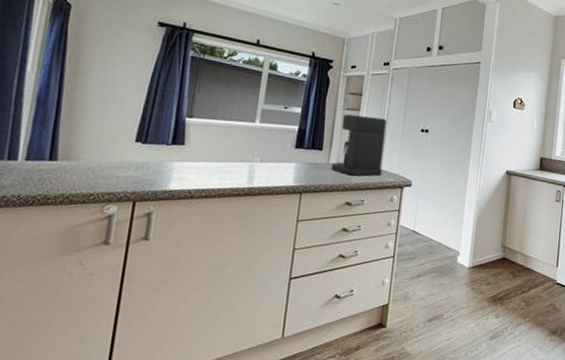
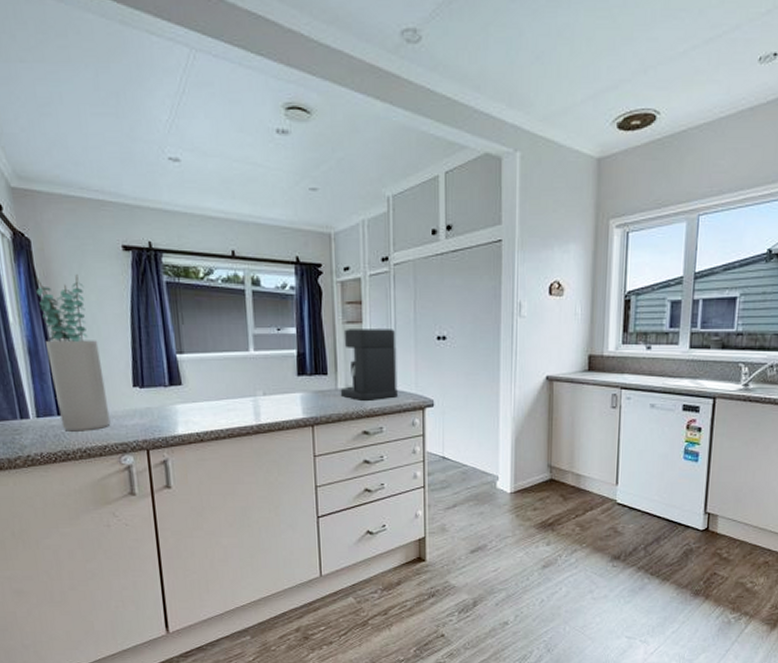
vase: none [50,36,112,178] -> present [36,274,111,432]

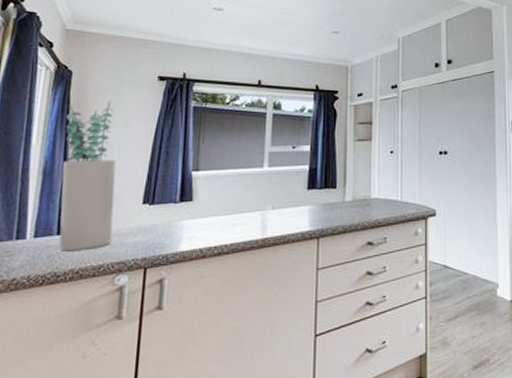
coffee maker: present [340,329,398,402] -> none [347,145,402,213]

